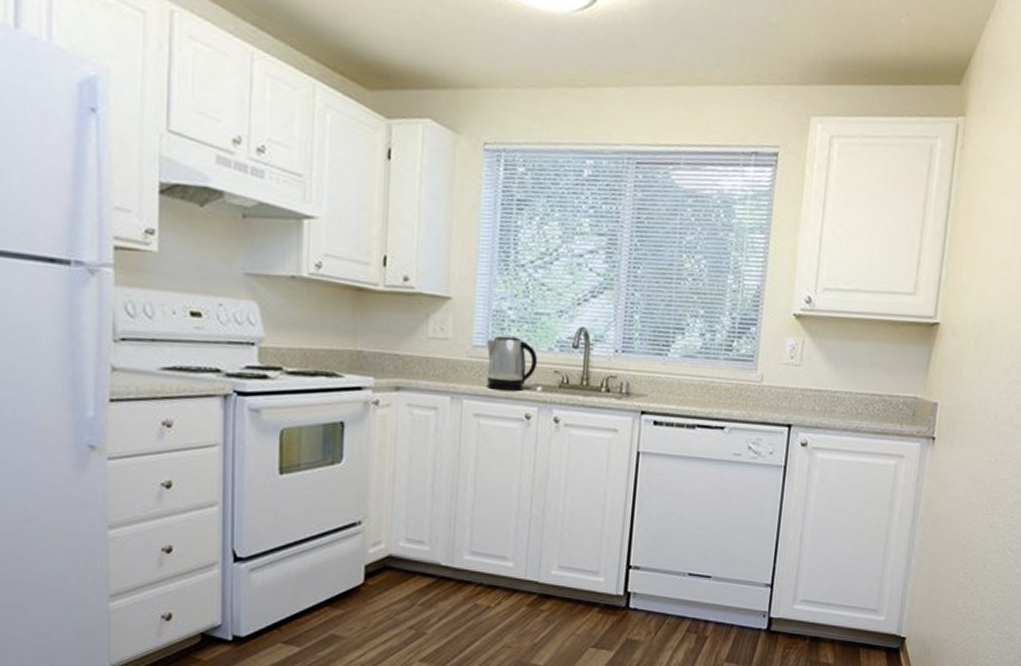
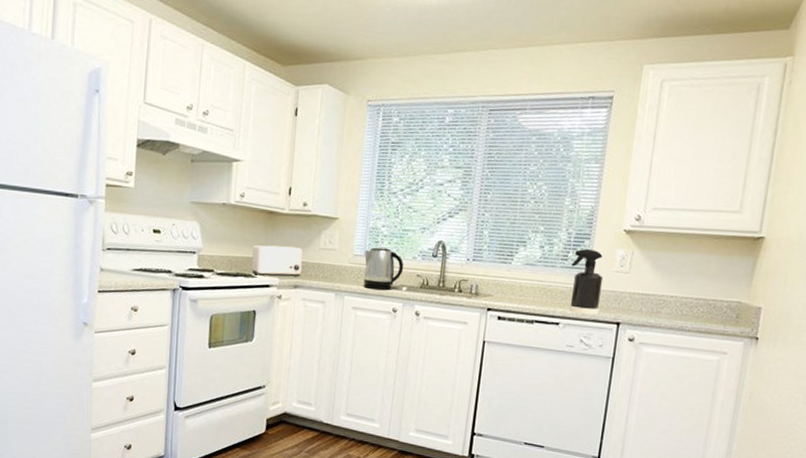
toaster: none [336,332,406,376] -> present [251,244,304,278]
spray bottle: none [735,337,772,416] -> present [569,249,604,315]

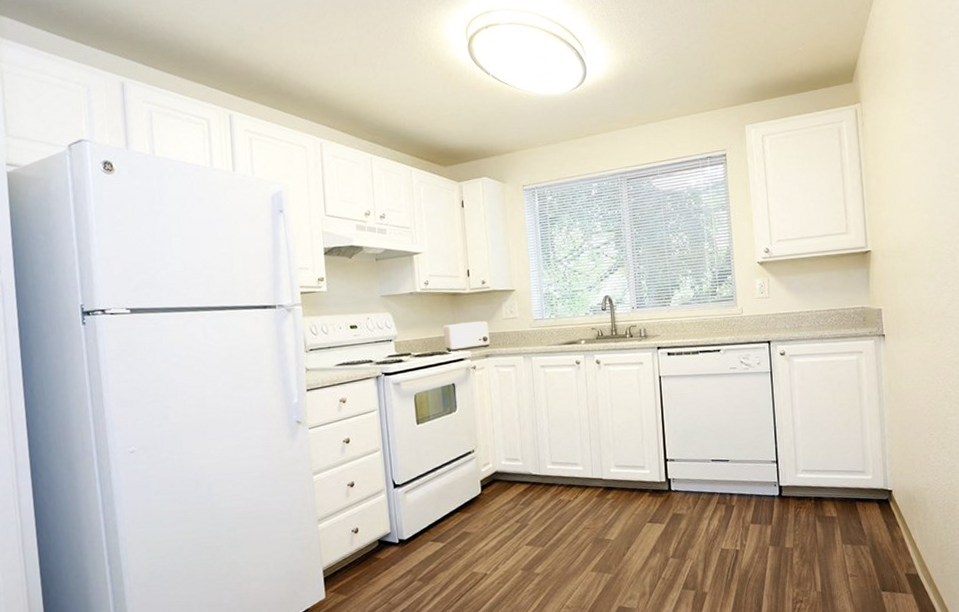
kettle: present [363,246,404,291] -> none [543,308,580,348]
spray bottle: present [569,249,604,315] -> none [720,283,751,339]

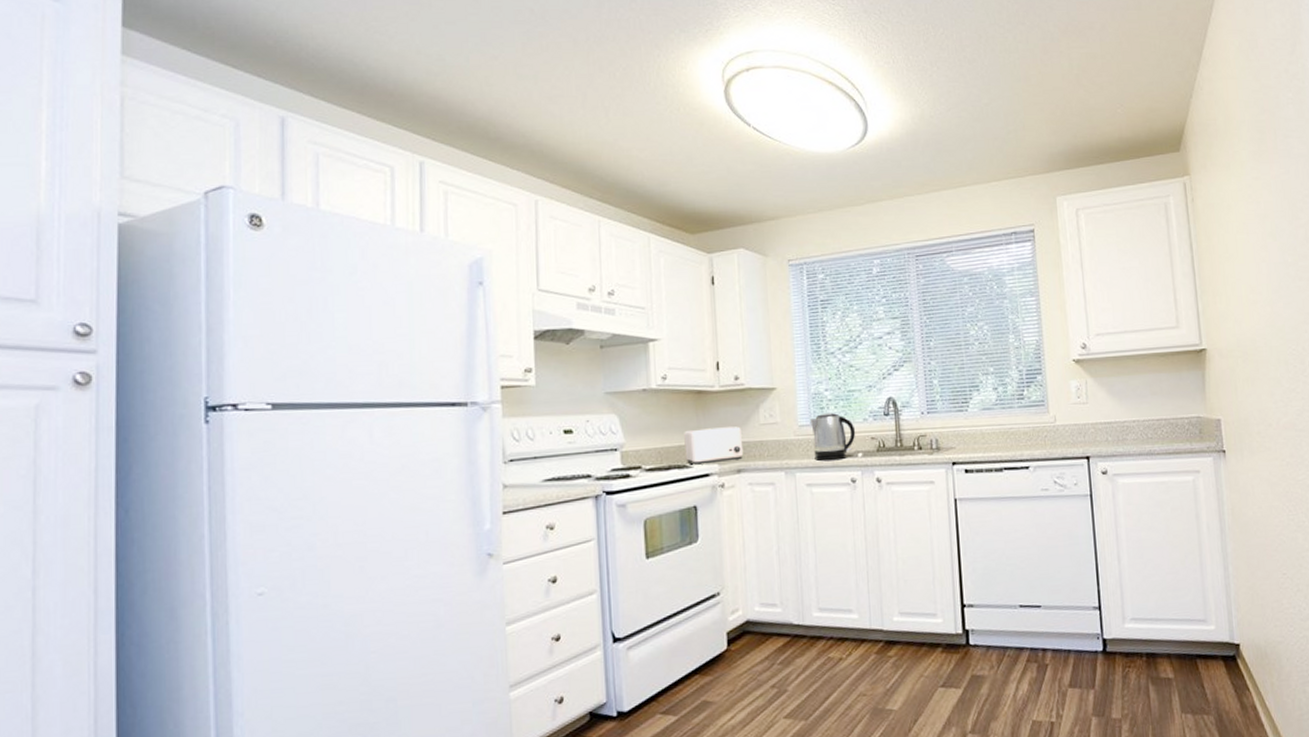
kettle: none [543,308,580,348] -> present [811,412,856,462]

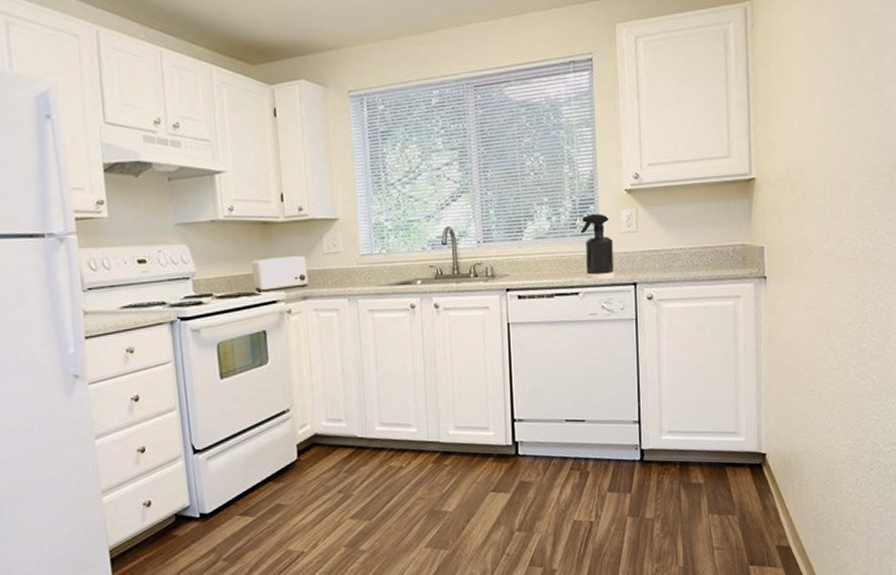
kettle: present [811,412,856,462] -> none [372,241,415,289]
spray bottle: none [1028,384,1066,453] -> present [580,214,615,280]

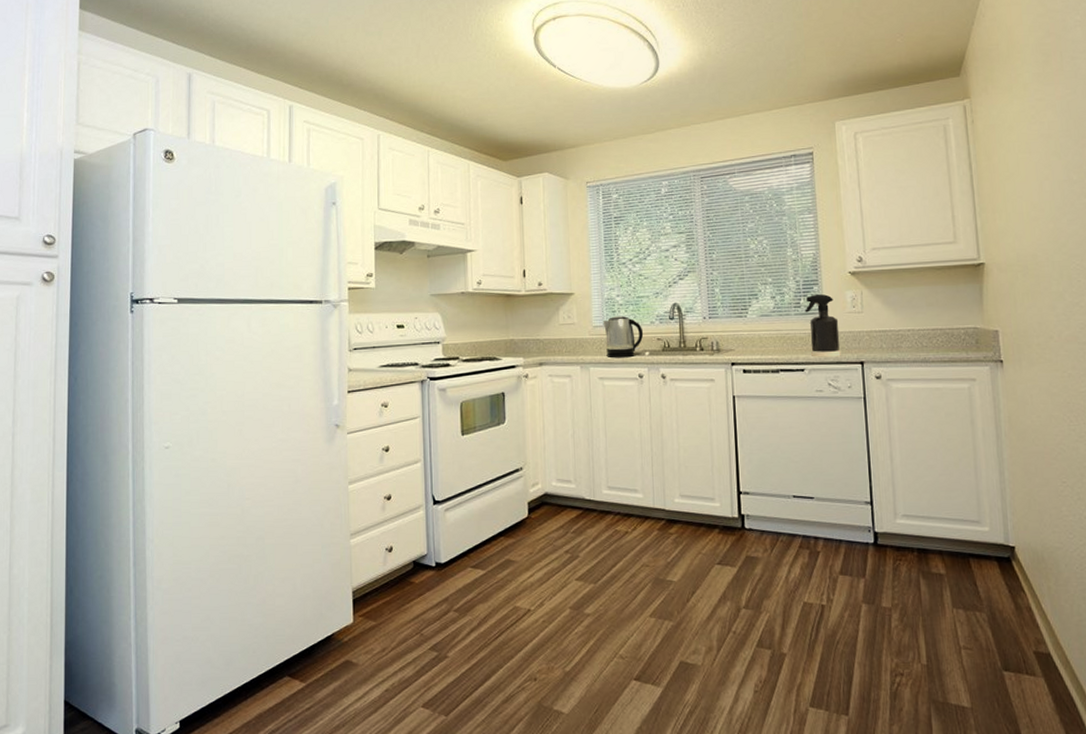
toaster: present [251,256,309,292] -> none [495,326,545,358]
kettle: none [372,241,415,289] -> present [604,315,644,358]

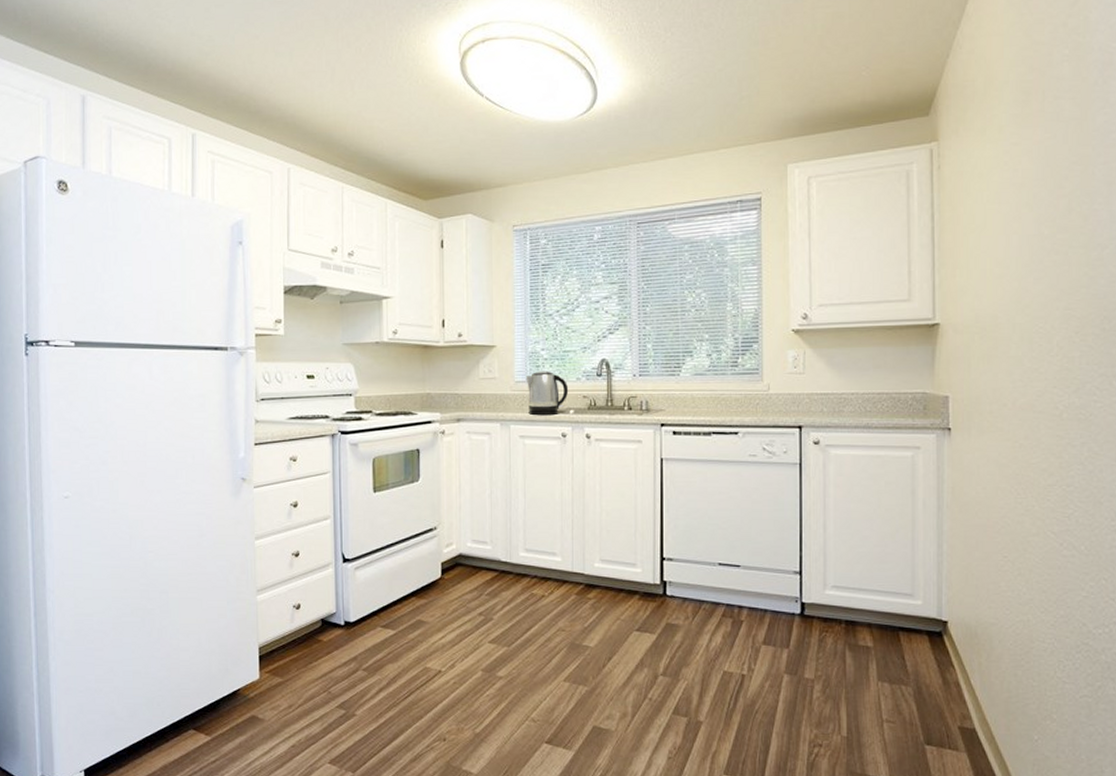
spray bottle: present [805,294,841,357] -> none [742,353,778,420]

